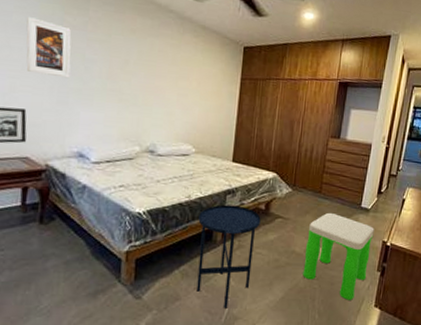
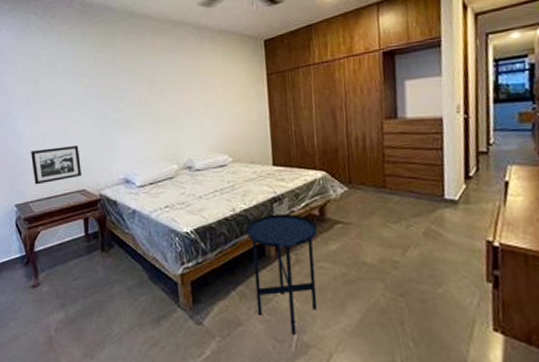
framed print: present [26,17,71,79] -> none [69,62,108,112]
stool: present [303,212,374,300] -> none [378,210,473,322]

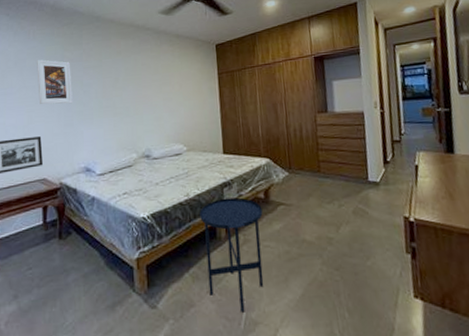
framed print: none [69,62,108,112] -> present [37,59,72,105]

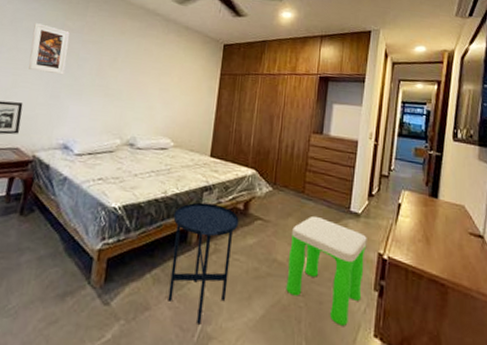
stool: none [315,191,396,292] -> present [286,215,367,326]

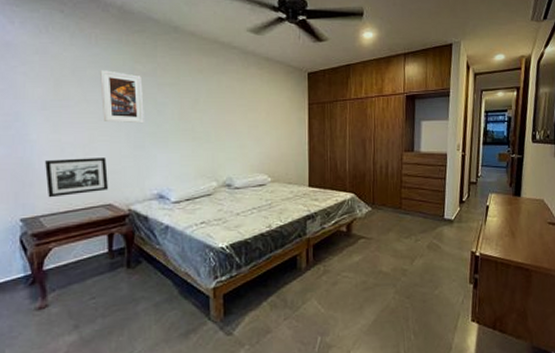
side table: present [168,202,239,325] -> none [281,230,344,337]
stool: present [286,215,367,326] -> none [392,227,461,317]

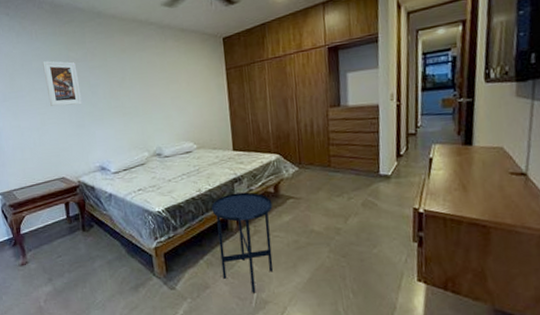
picture frame: present [45,158,108,198] -> none [11,138,60,175]
side table: none [281,230,344,337] -> present [211,192,274,293]

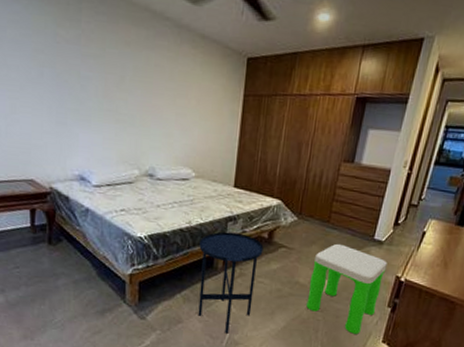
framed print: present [42,61,82,107] -> none [21,32,67,98]
stool: none [324,185,402,276] -> present [306,243,387,334]

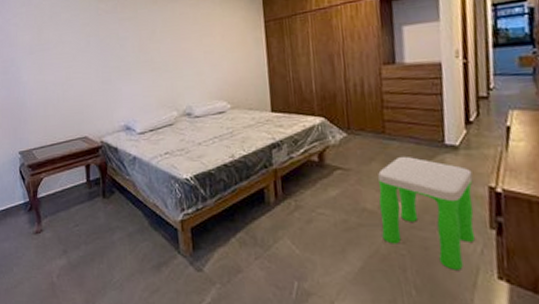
side table: present [198,231,264,334] -> none [246,160,318,282]

